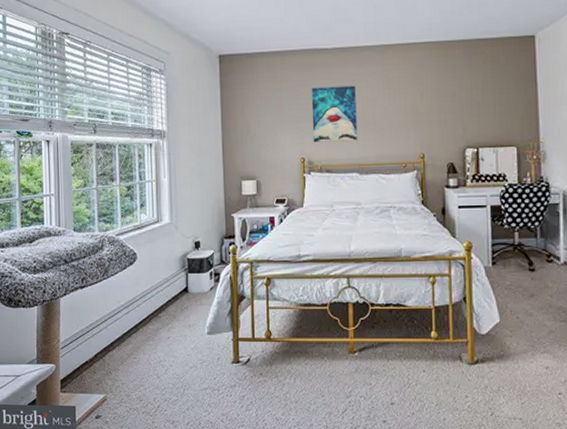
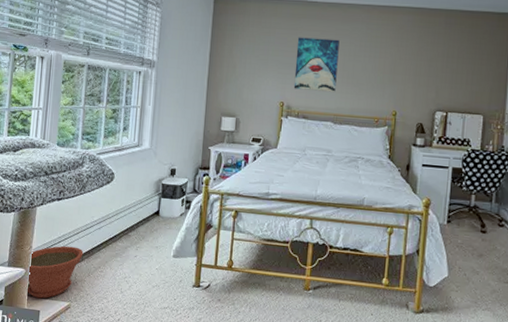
plant pot: none [58,335,114,394] -> present [27,245,84,299]

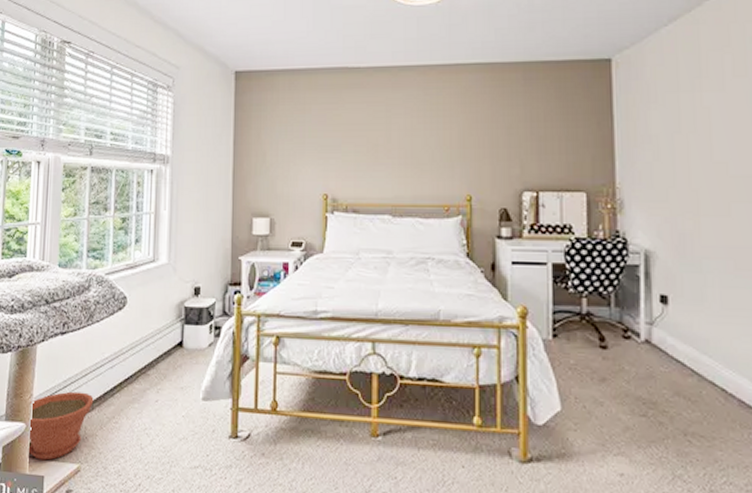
wall art: present [293,37,340,92] -> none [338,111,391,177]

